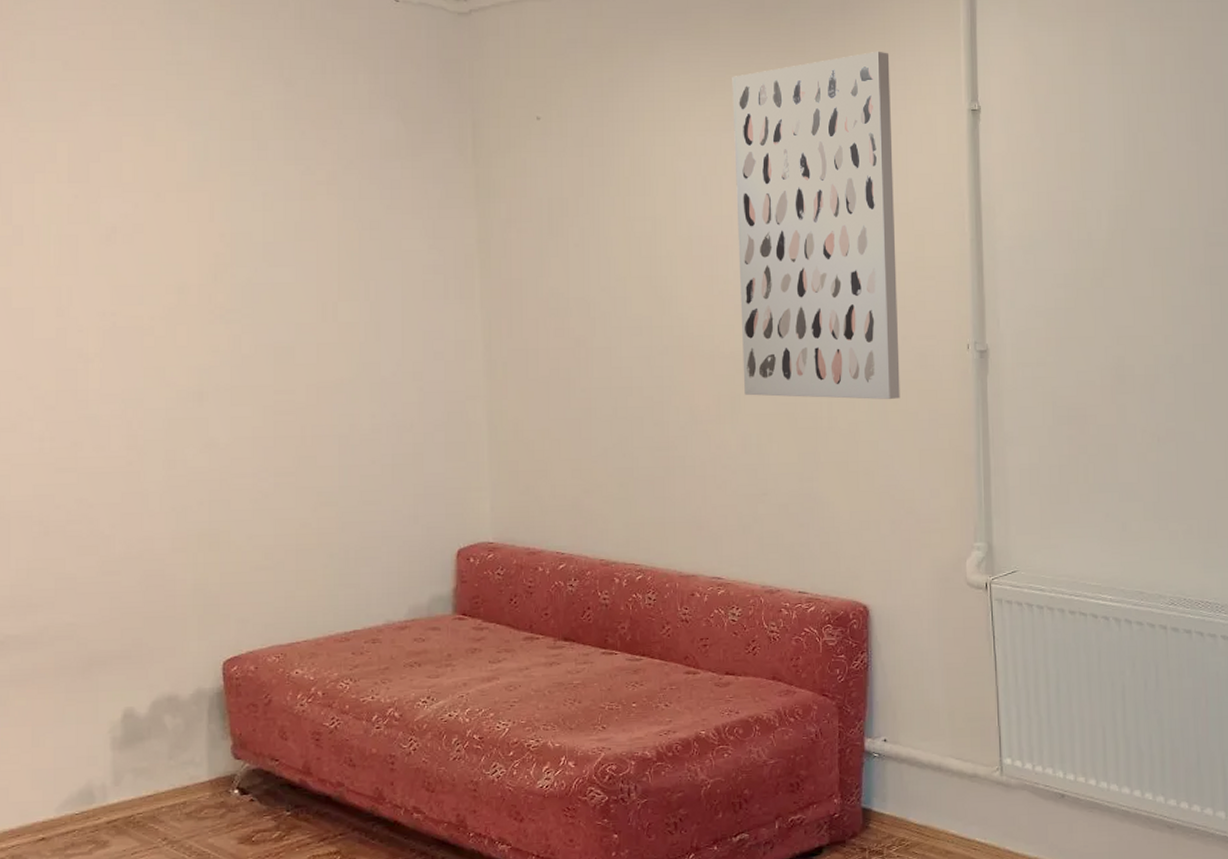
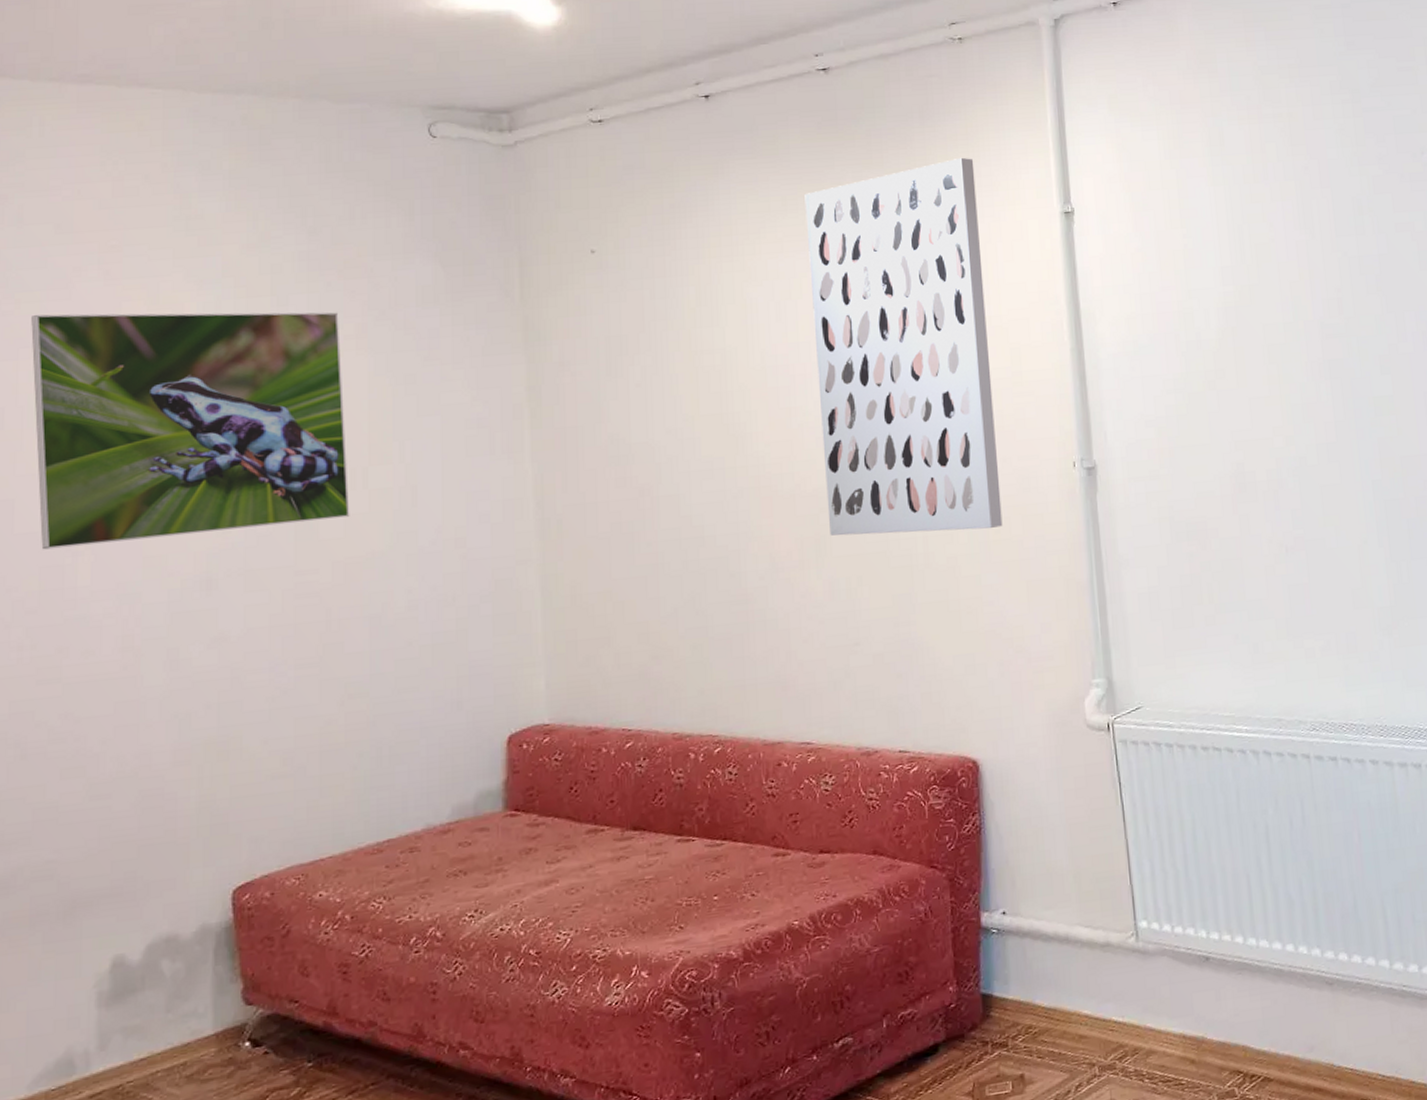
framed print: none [44,143,322,355] -> present [31,312,350,550]

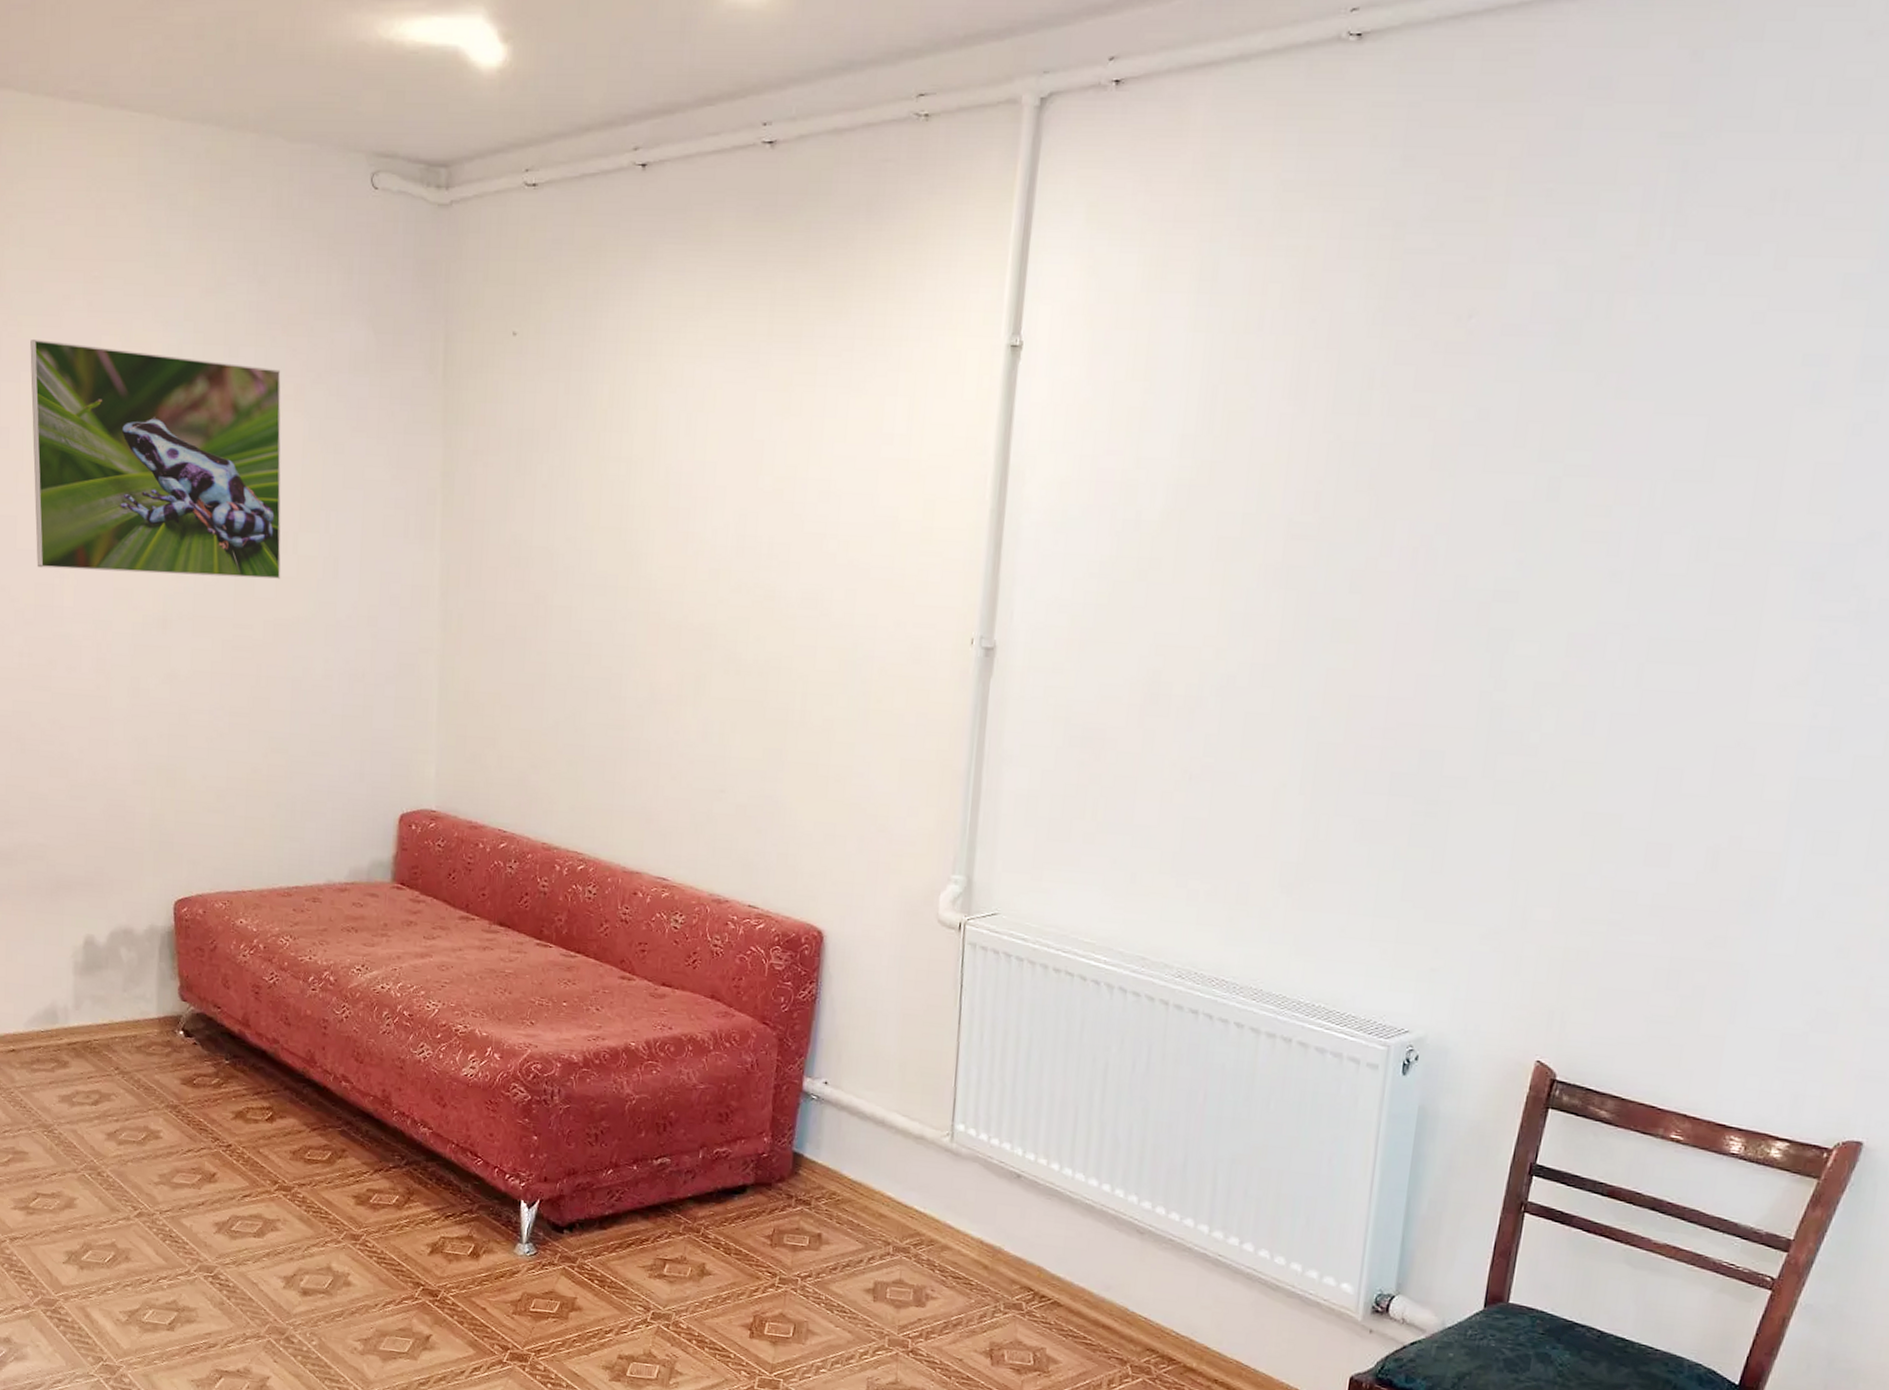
wall art: present [804,157,1003,536] -> none [711,265,919,696]

